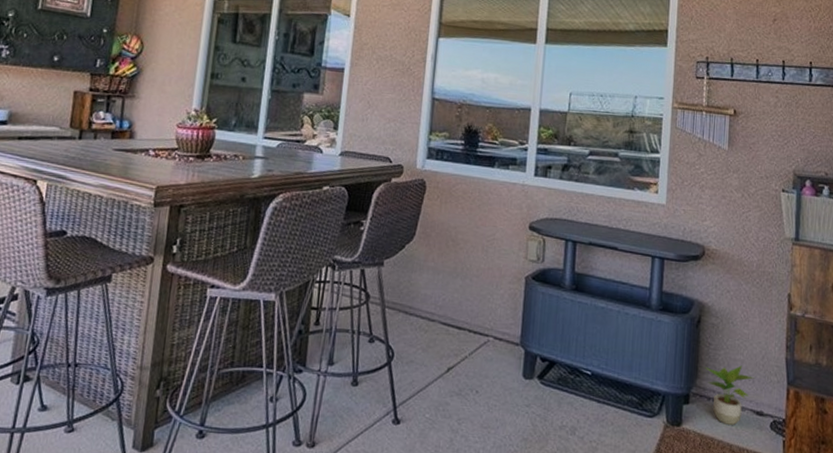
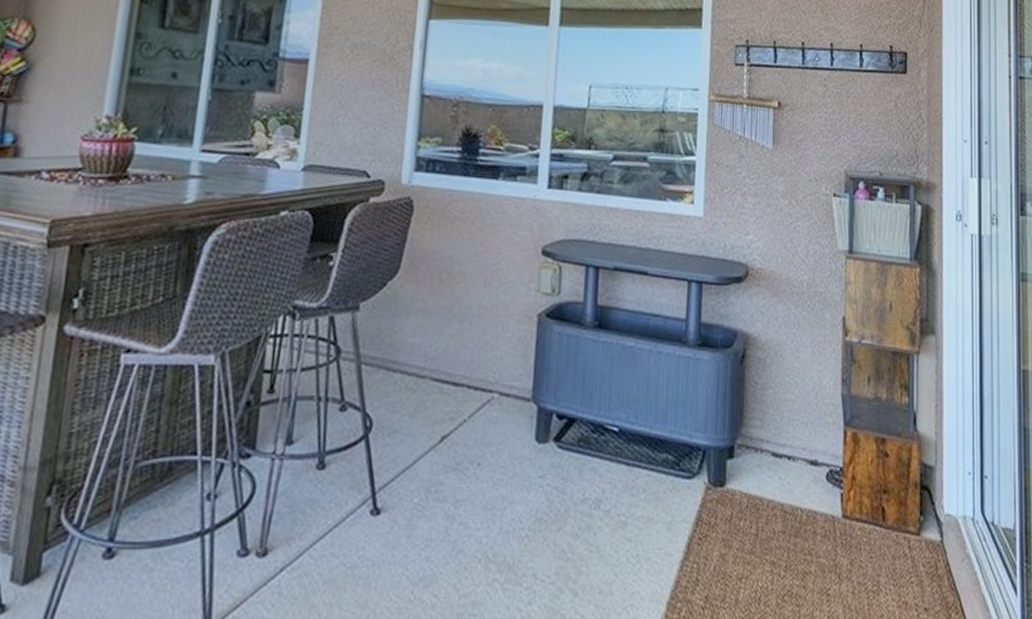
potted plant: present [705,365,754,426] -> none [751,406,807,481]

